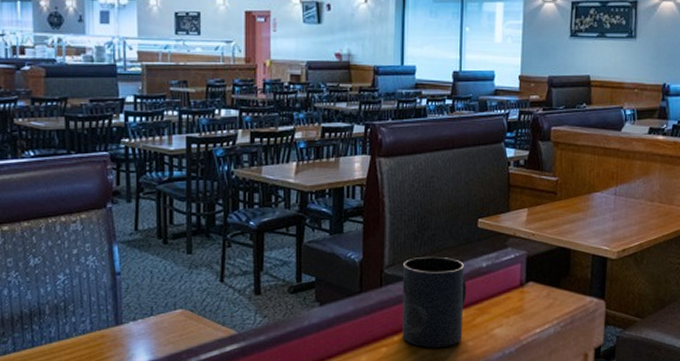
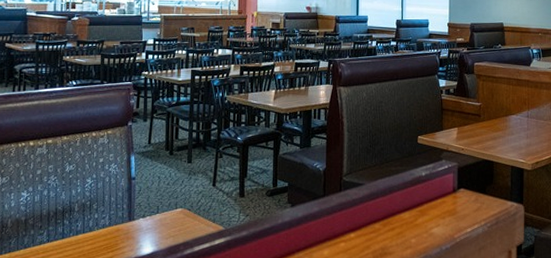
mug: present [402,256,467,348] -> none [357,166,410,244]

